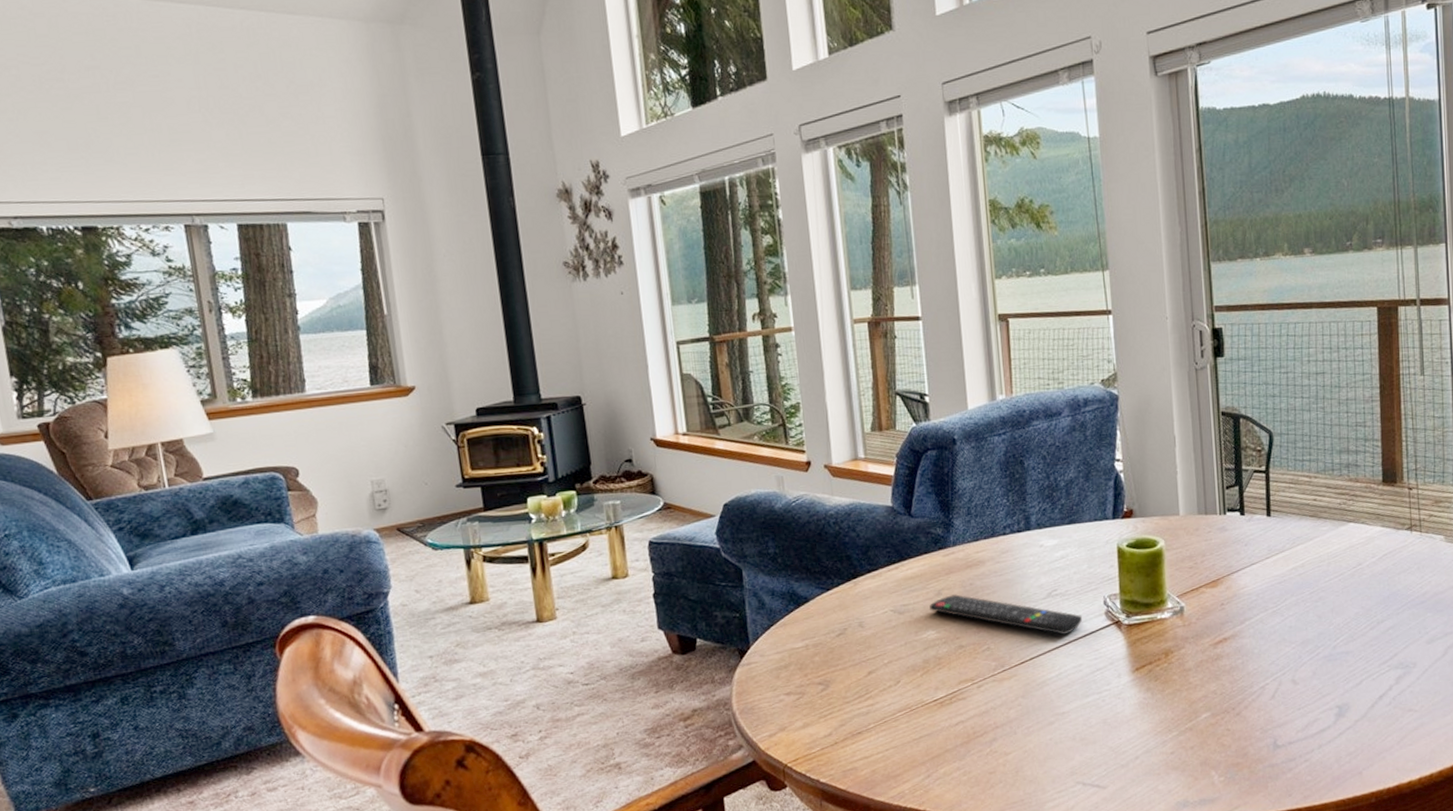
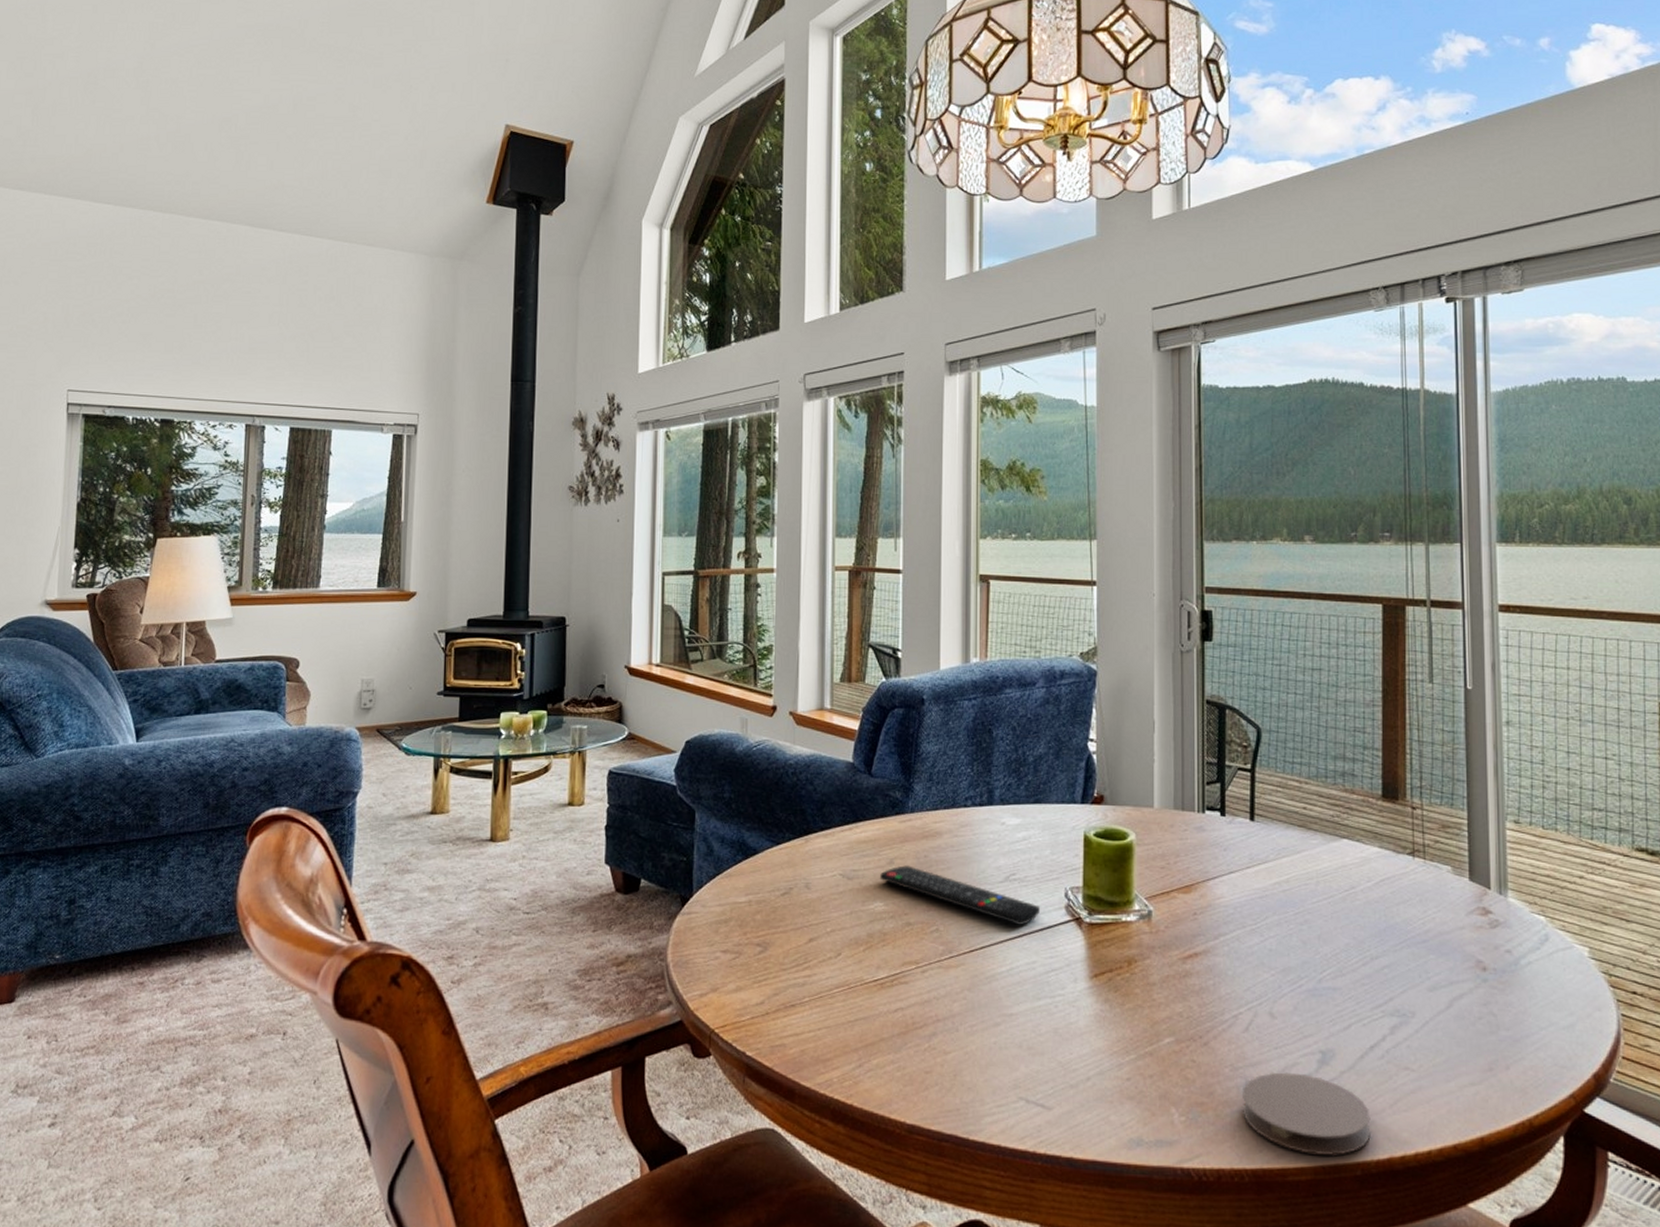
coaster: none [1271,727,1382,792] -> present [1241,1072,1371,1155]

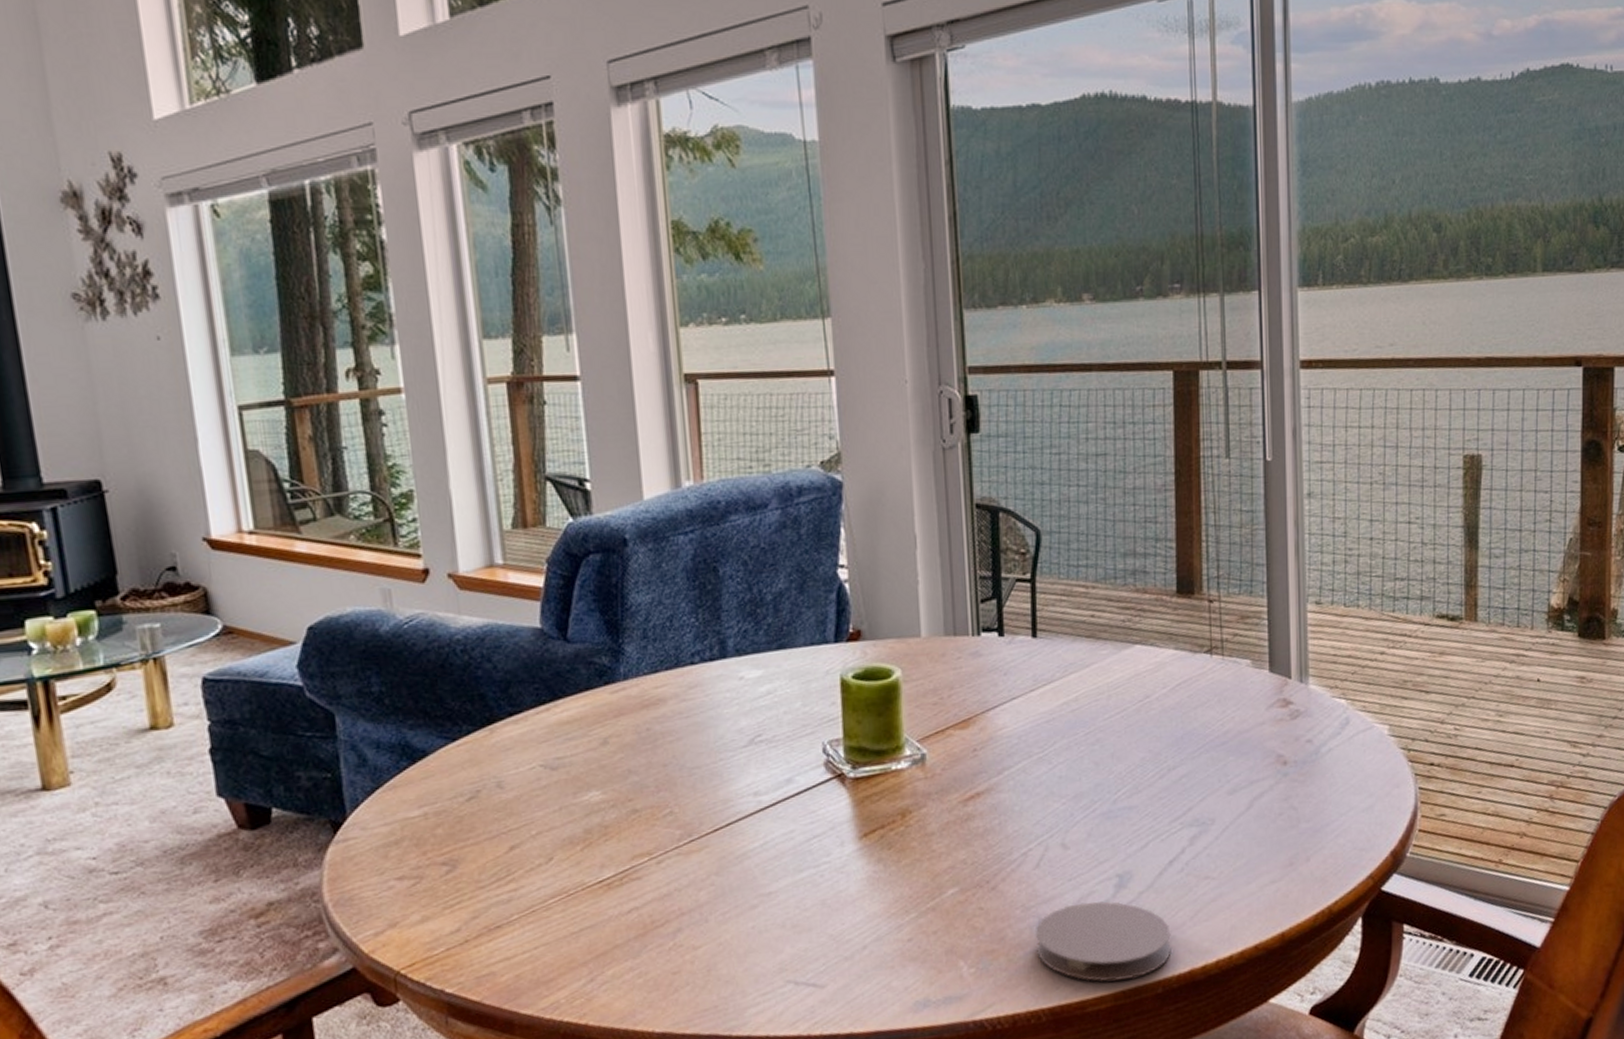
remote control: present [880,865,1040,925] -> none [592,743,794,793]

